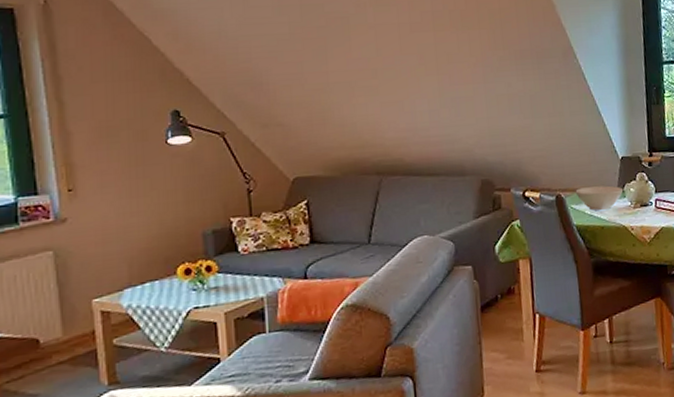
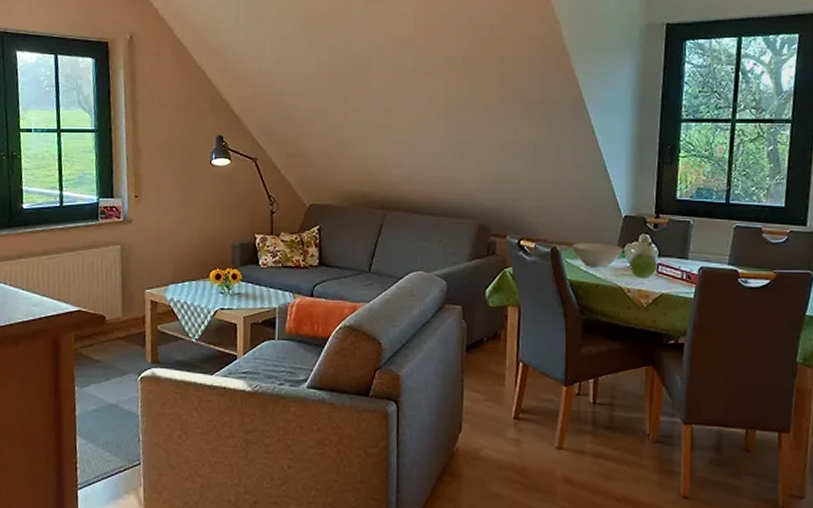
fruit: none [630,191,656,215] -> present [630,254,657,278]

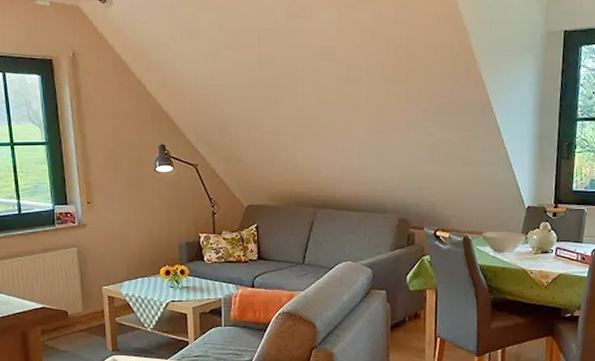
fruit: present [630,254,657,278] -> none [532,239,556,261]

